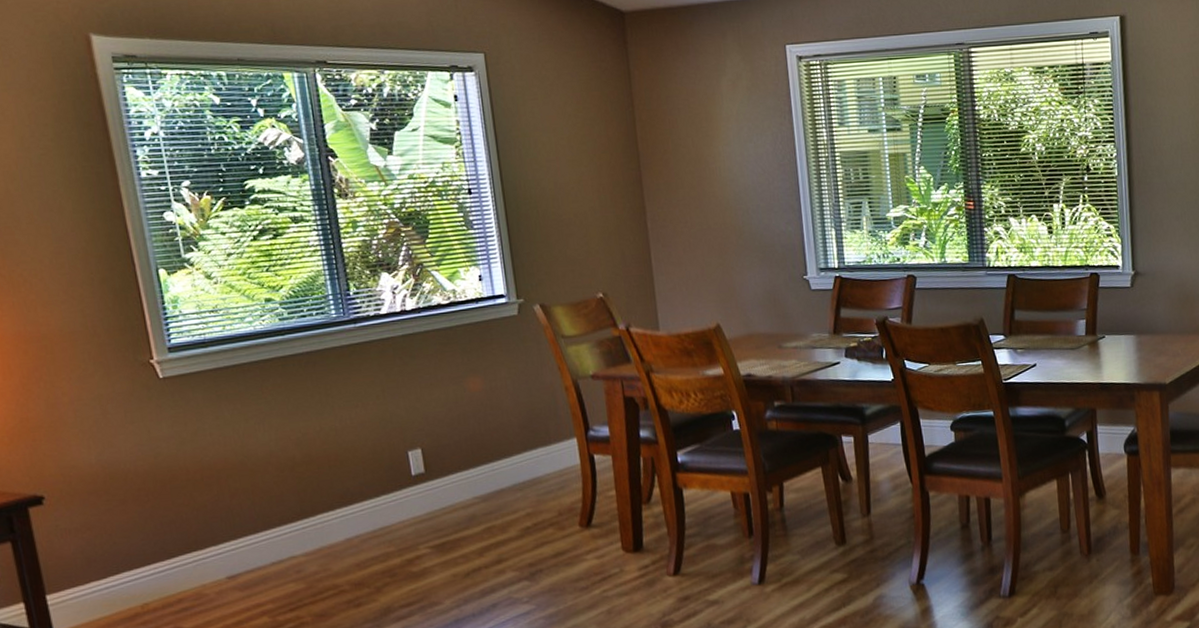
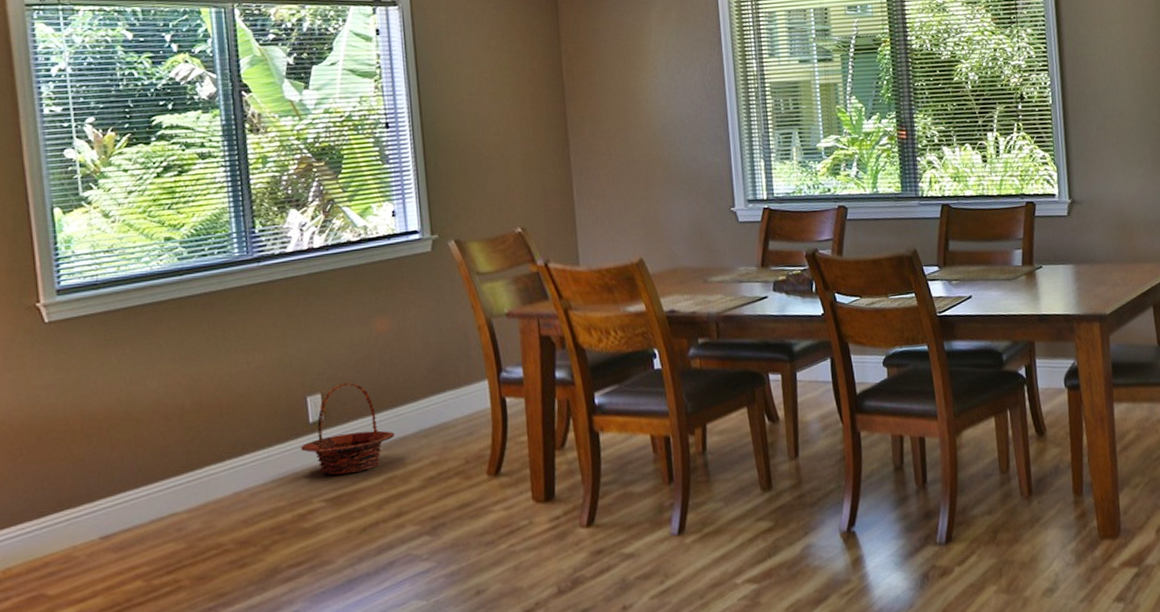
basket: none [405,438,492,524] -> present [301,382,395,475]

